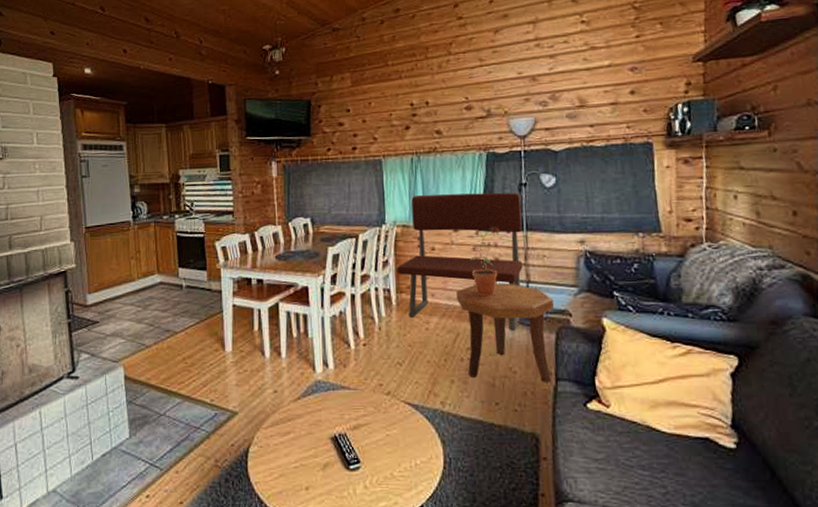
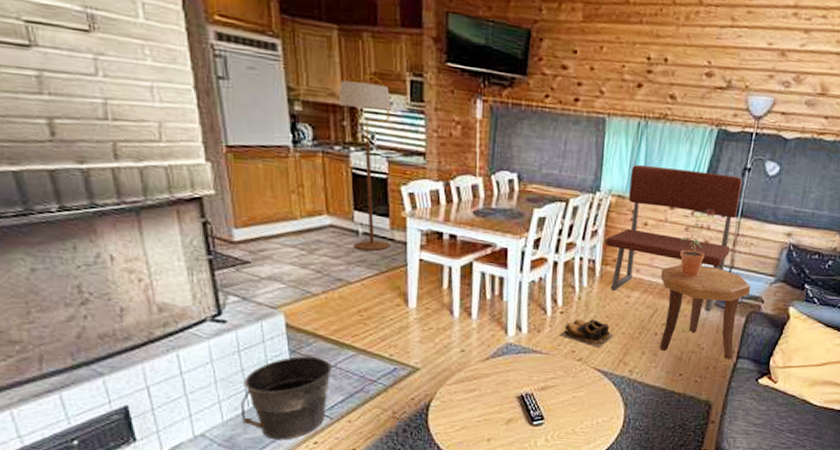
bucket: none [86,406,162,494] -> present [240,356,332,440]
floor lamp: none [166,157,208,301] -> present [338,75,391,251]
shoes: none [366,349,420,379] -> present [560,319,615,347]

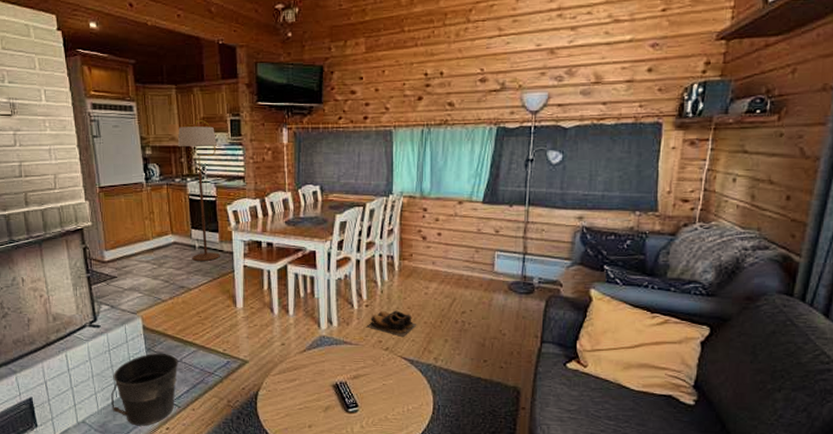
bench: present [605,165,743,312] -> none [401,167,527,298]
side table: present [660,265,751,360] -> none [456,254,548,345]
potted plant: present [680,208,716,277] -> none [471,200,504,266]

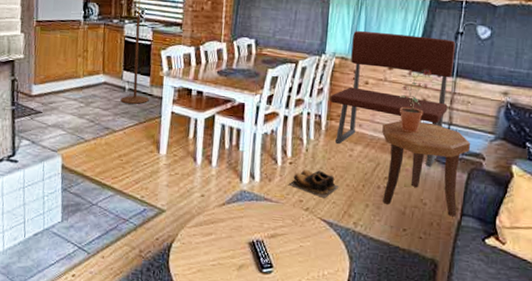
bucket: present [110,353,178,426] -> none [18,194,94,271]
bench: none [401,167,527,298] -> present [330,31,456,167]
side table: none [456,254,548,345] -> present [382,121,471,217]
potted plant: none [471,200,504,266] -> present [399,69,433,133]

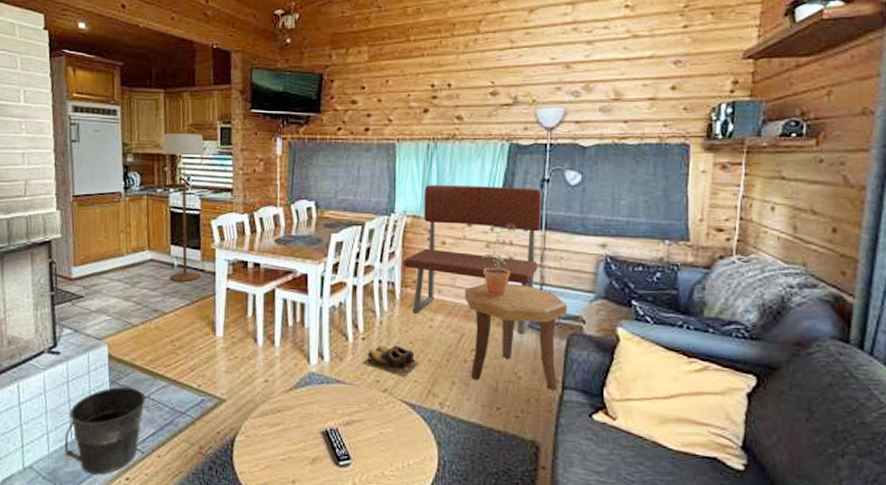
bucket: none [18,194,94,271] -> present [64,386,146,475]

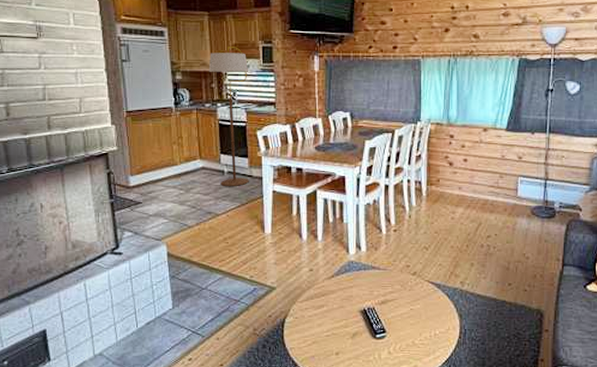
bucket: present [64,386,146,475] -> none [130,280,203,357]
shoes: present [363,345,420,377] -> none [395,235,444,261]
bench: present [404,185,543,335] -> none [429,96,547,222]
side table: present [465,283,568,391] -> none [482,179,568,268]
potted plant: present [481,223,518,297] -> none [495,128,526,191]

